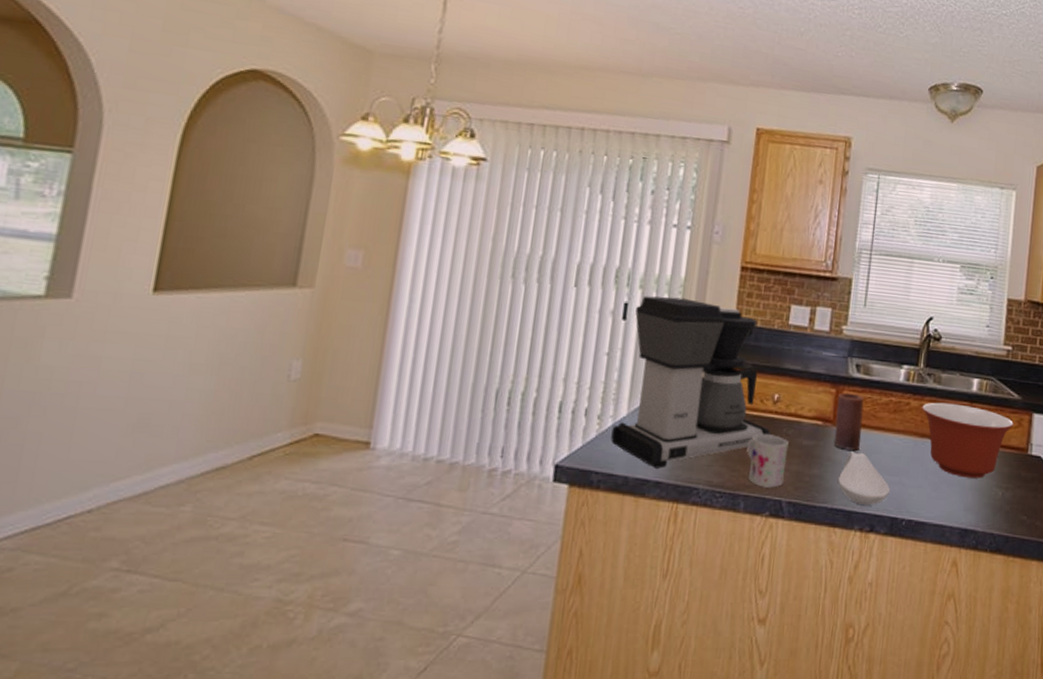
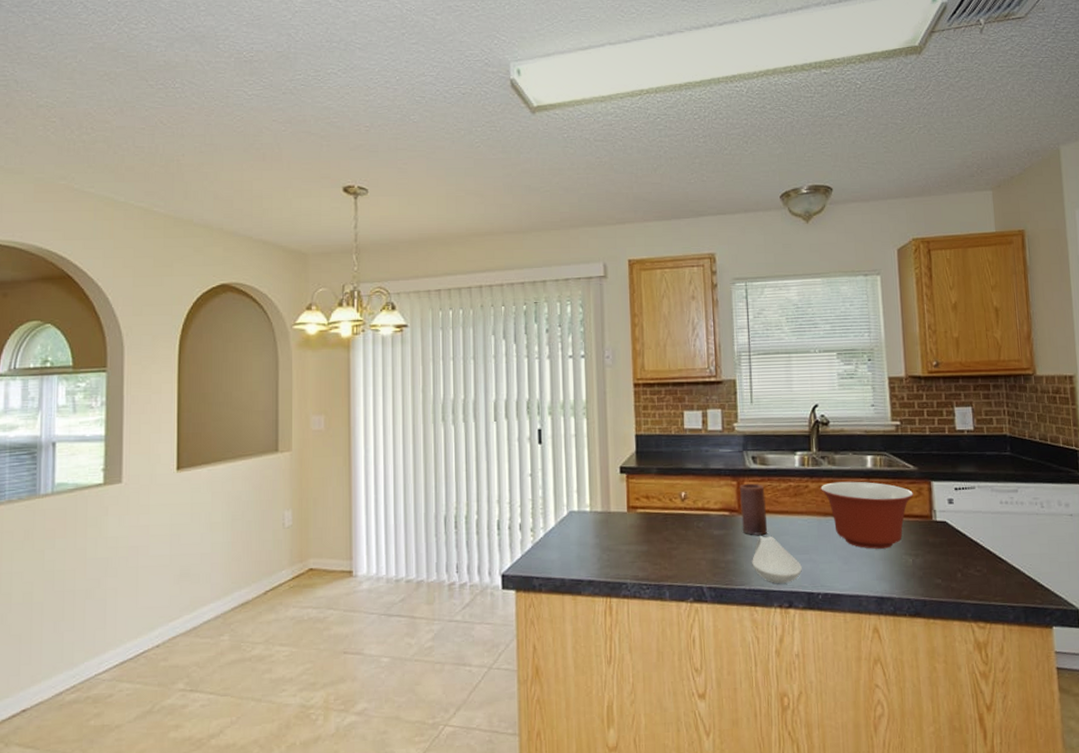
coffee maker: present [611,296,770,468] -> none [544,418,683,569]
mug: present [747,434,789,488] -> none [664,528,702,577]

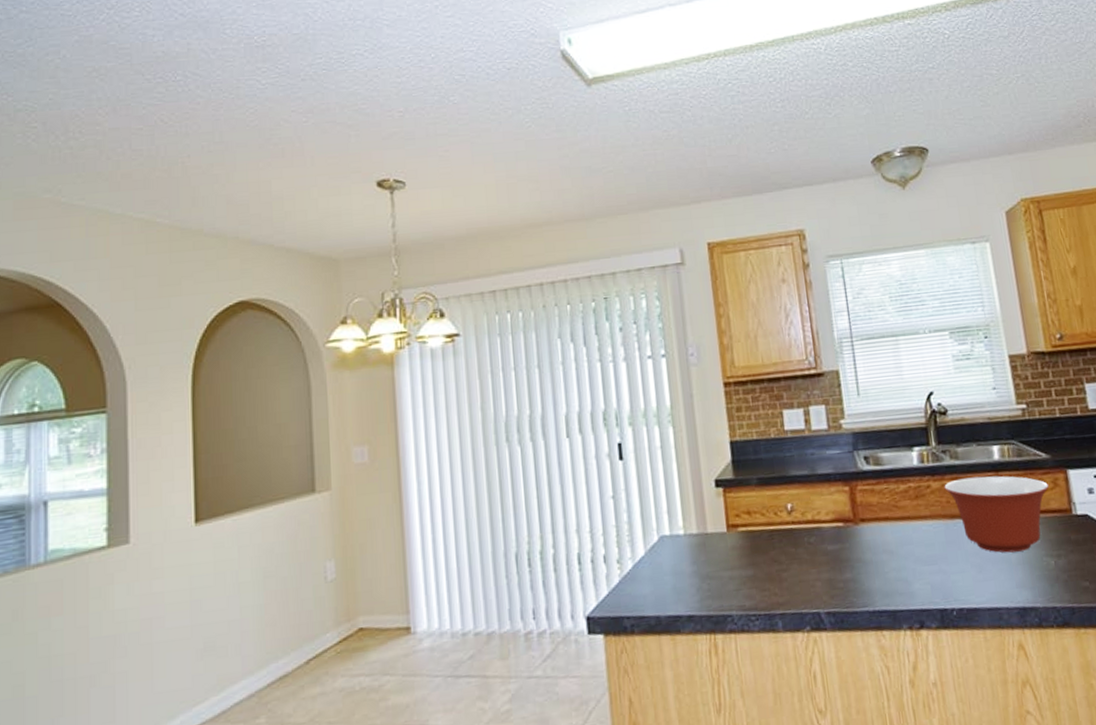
candle: present [740,483,767,535] -> none [853,487,888,548]
spoon rest: present [752,536,802,584] -> none [873,547,932,602]

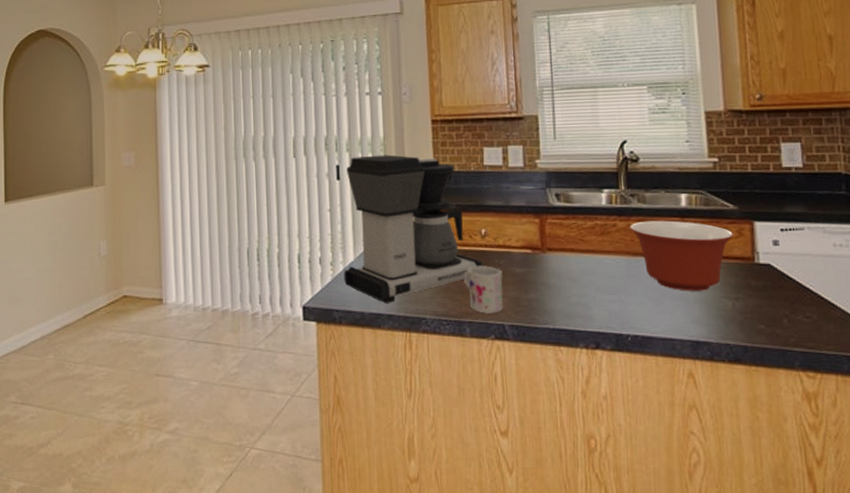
coffee maker: none [630,426,792,603] -> present [344,154,483,303]
mug: none [771,545,818,602] -> present [464,266,504,314]

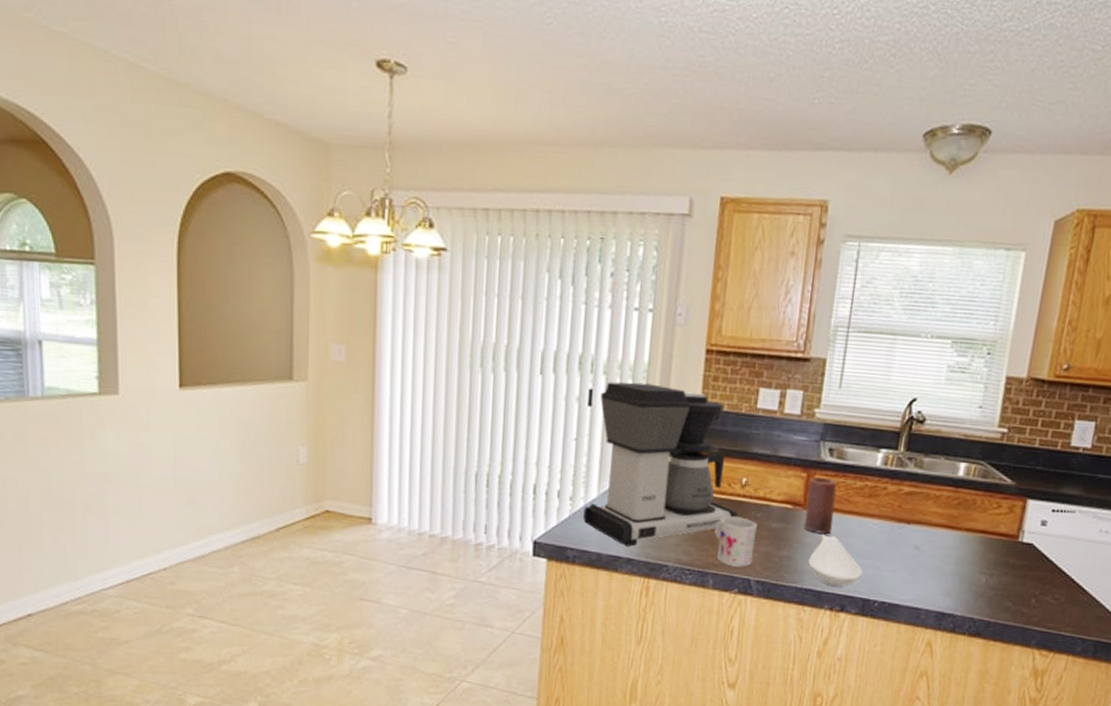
candle: none [543,221,572,274] -> present [804,477,837,534]
spoon rest: none [556,275,610,324] -> present [808,535,863,587]
mixing bowl: present [630,220,733,291] -> none [900,487,1004,564]

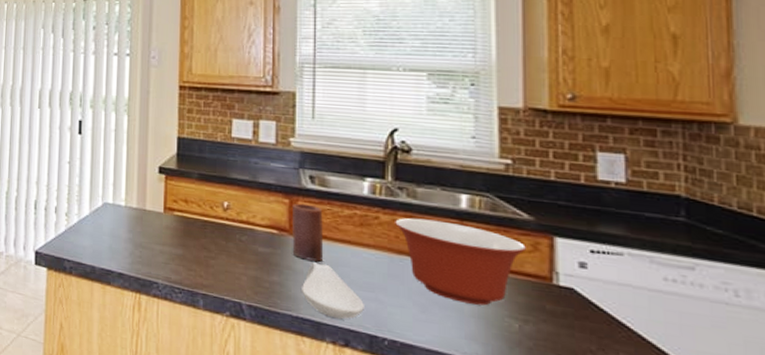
coffee maker: present [583,382,738,547] -> none [78,114,223,262]
mug: present [715,516,758,567] -> none [201,238,244,290]
mixing bowl: none [900,487,1004,564] -> present [395,218,526,306]

